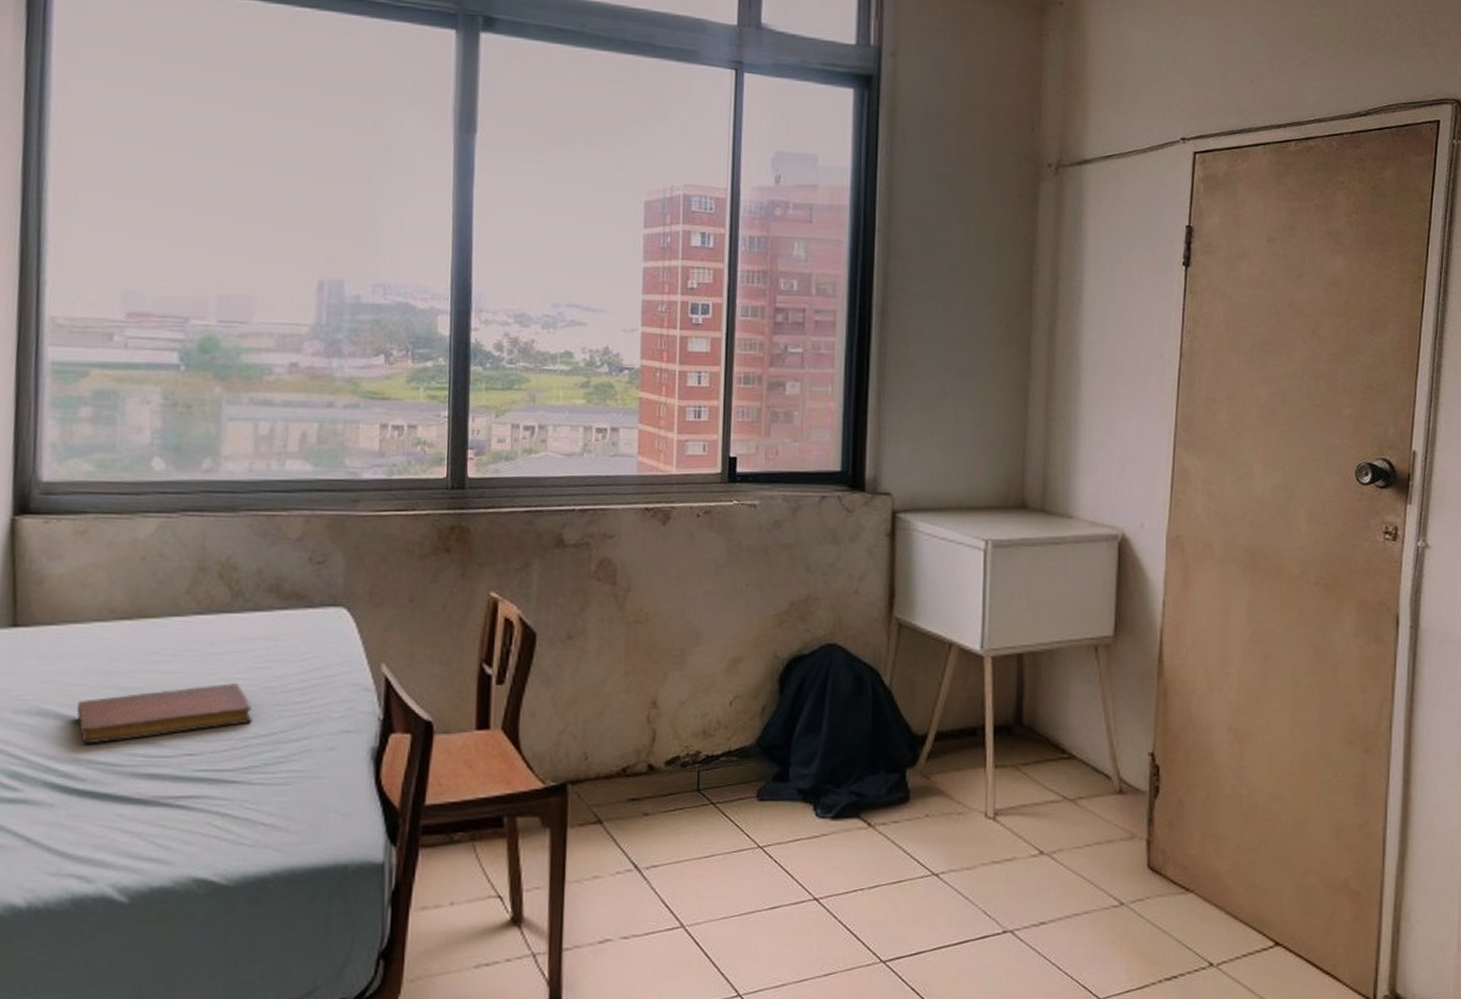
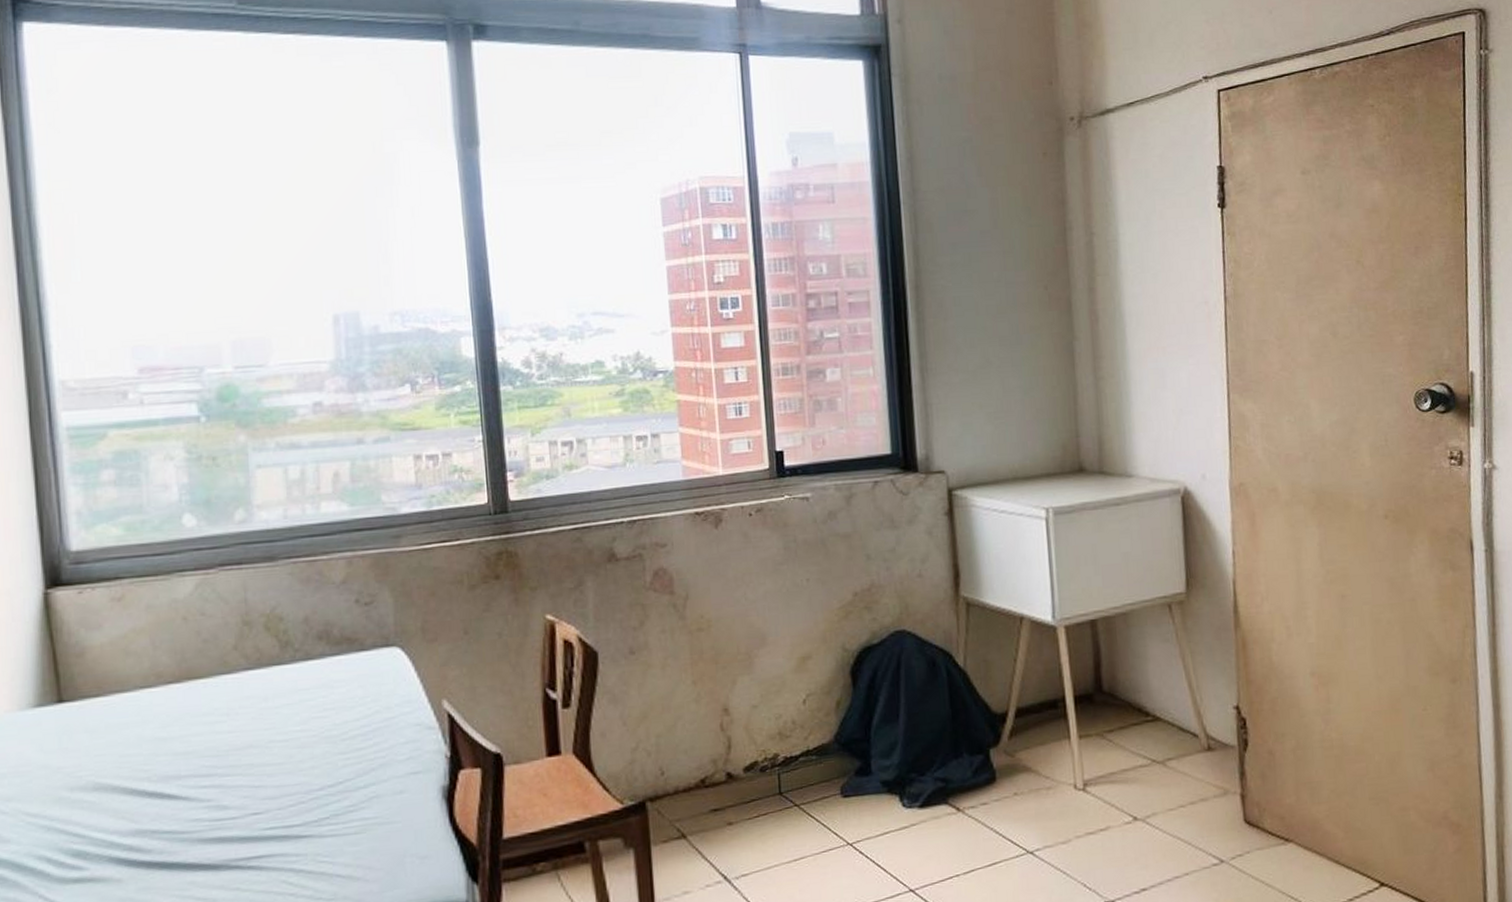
notebook: present [77,683,252,744] -> none [135,736,316,815]

